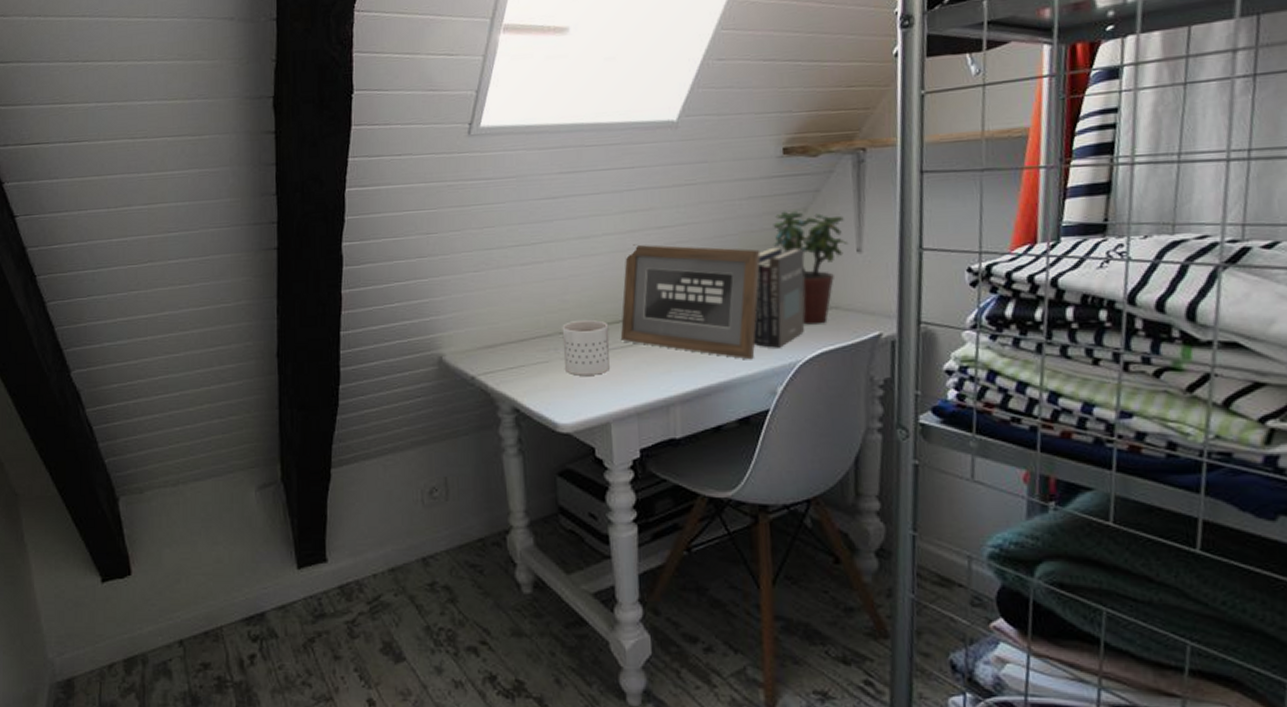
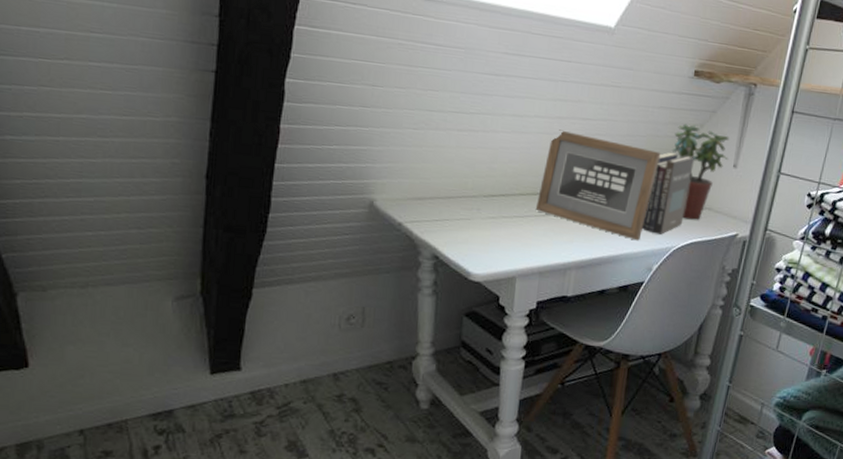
mug: present [562,319,610,376] -> none [484,187,527,237]

